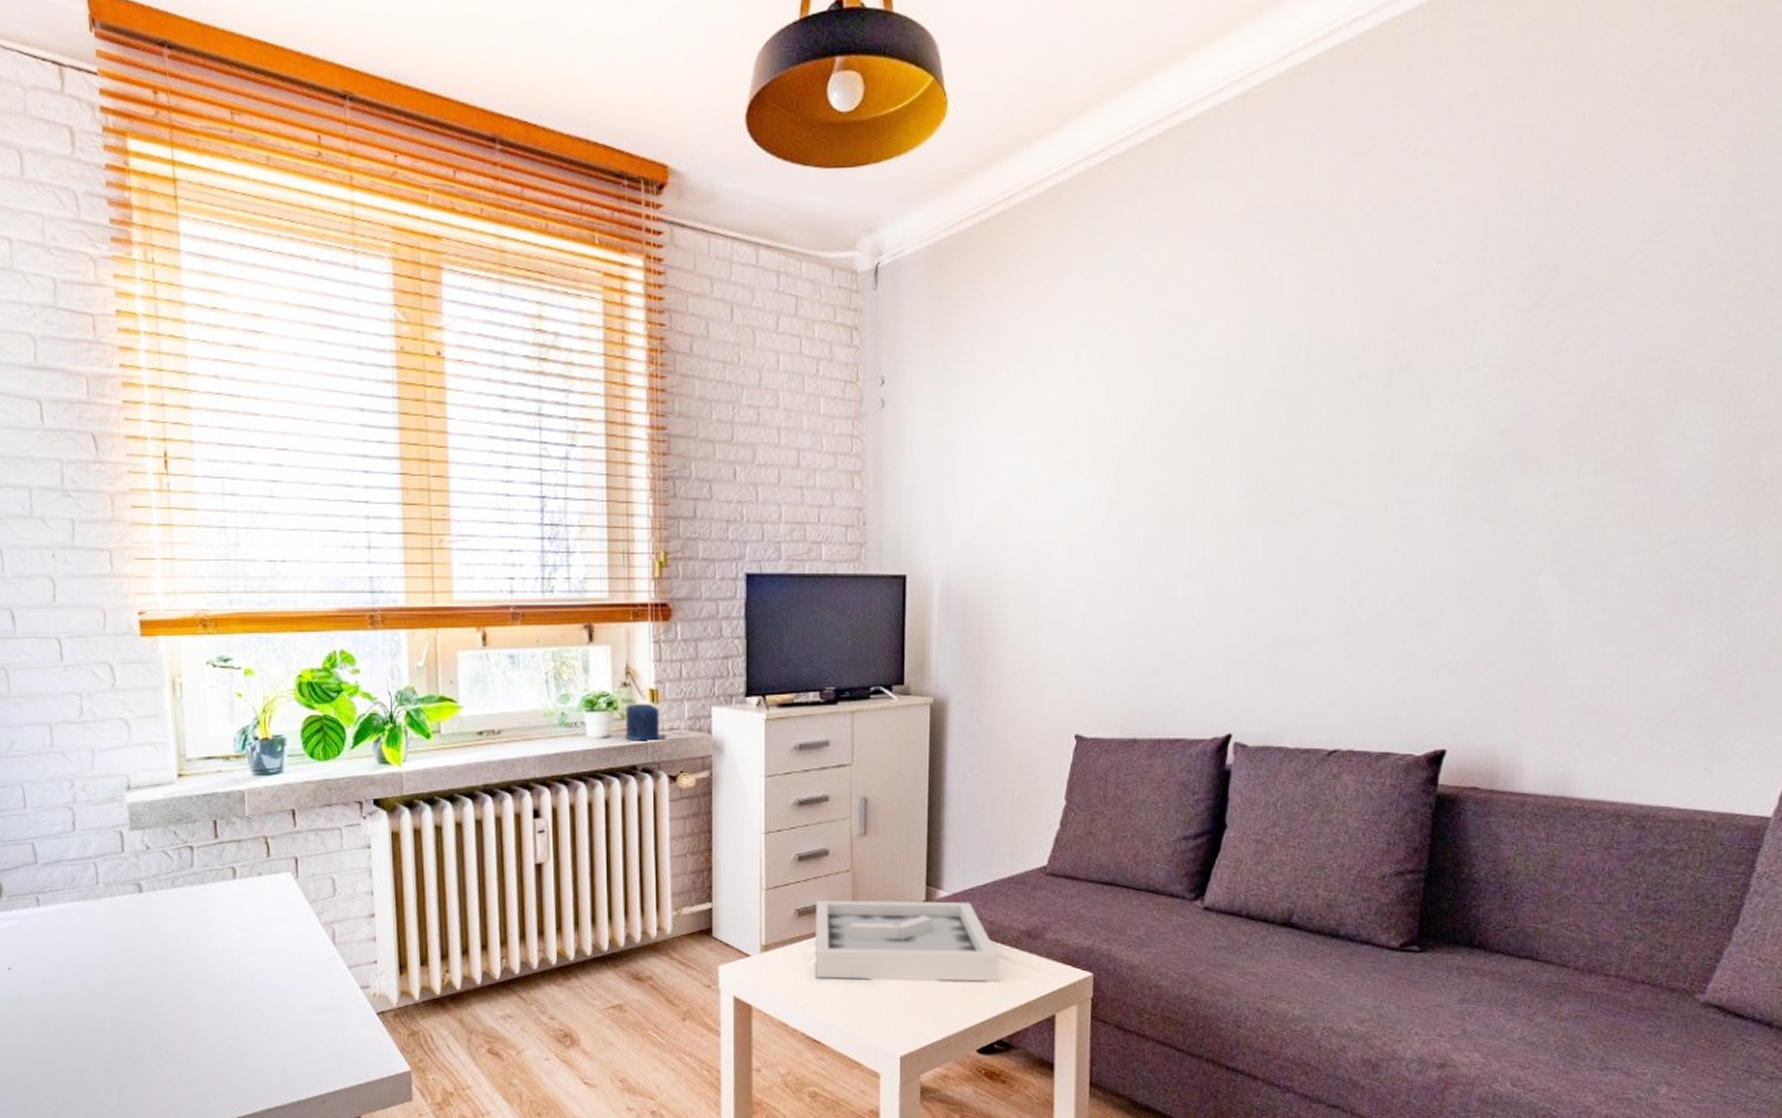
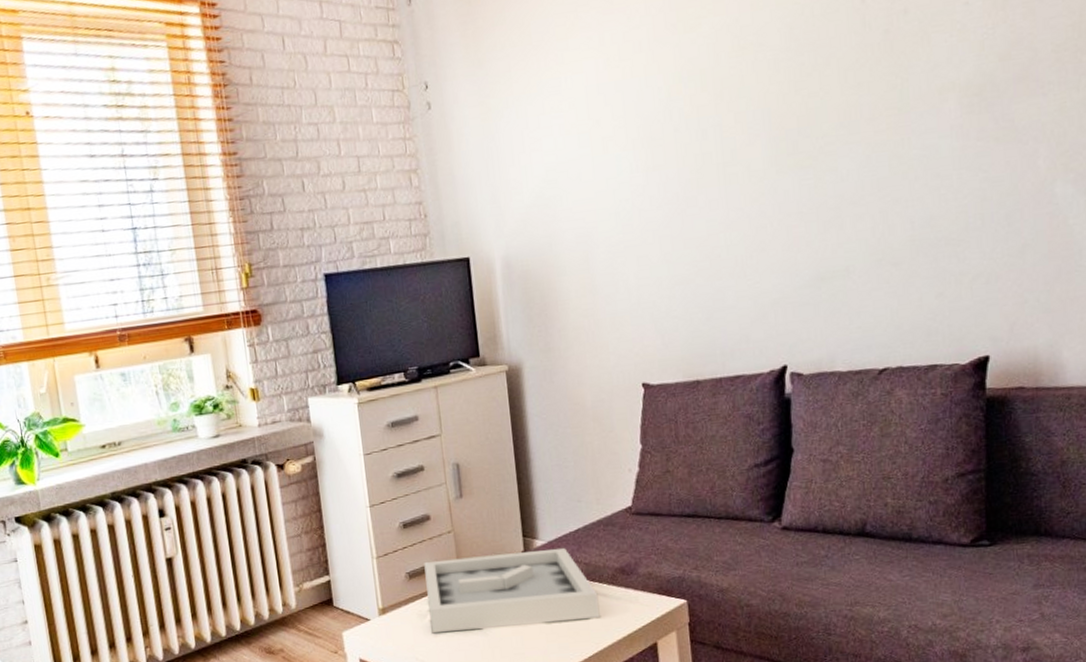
candle: present [626,704,660,741] -> none [231,402,264,438]

